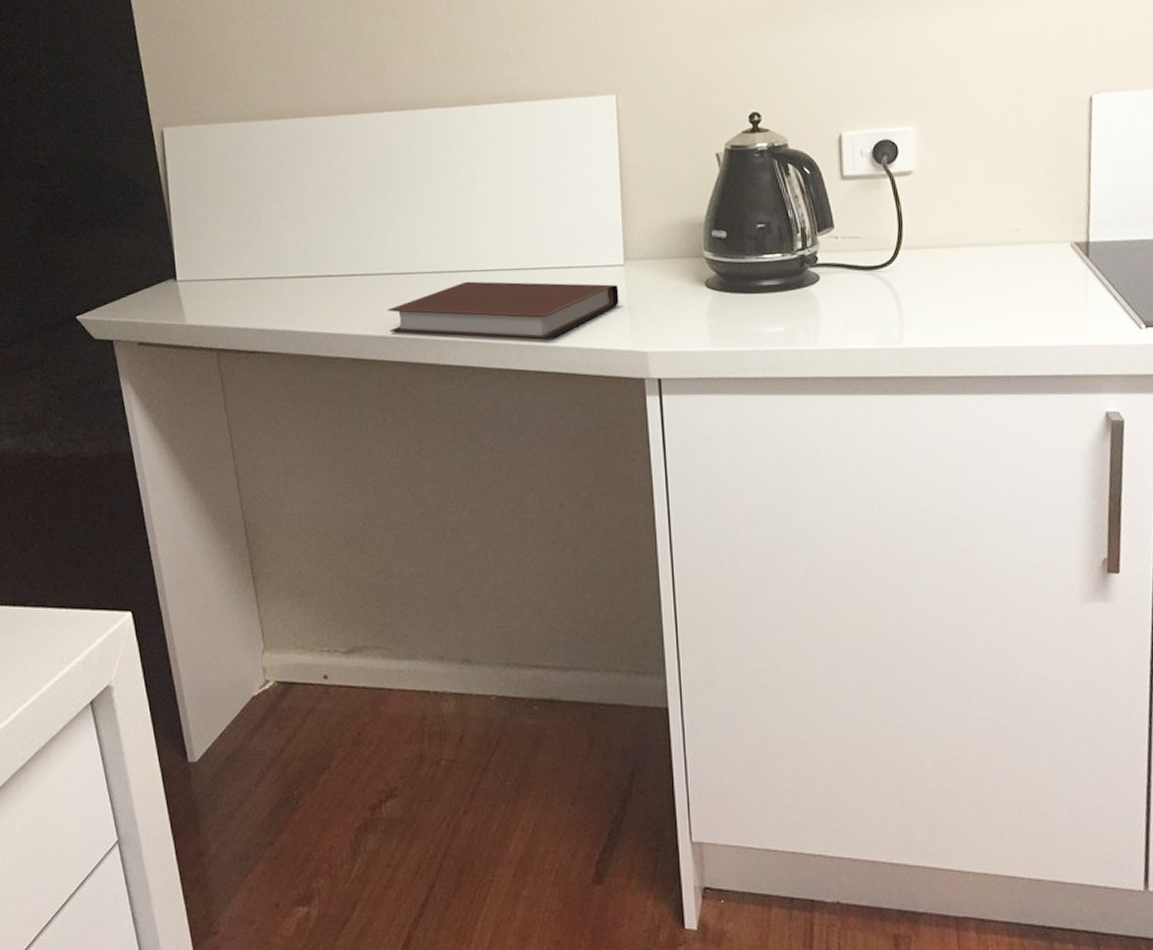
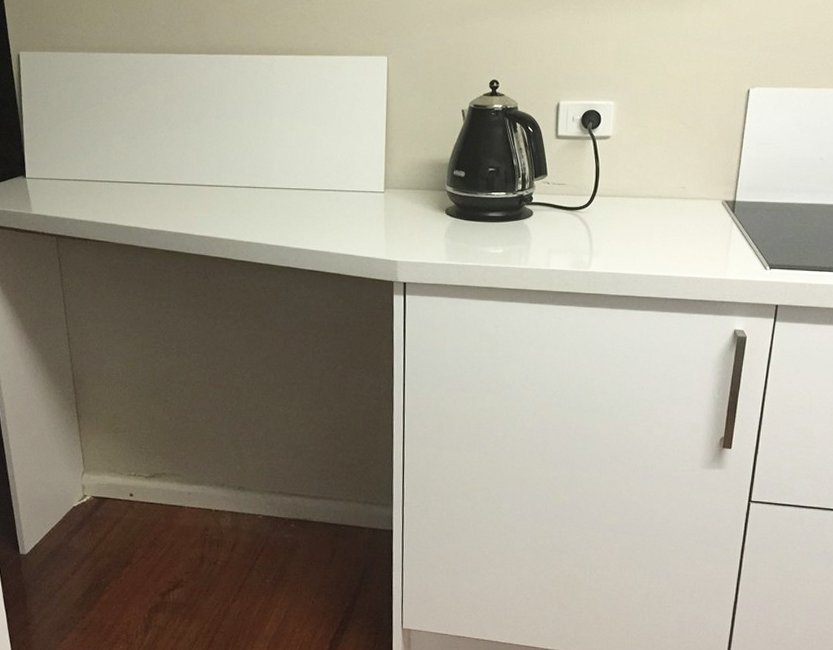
notebook: present [387,281,619,340] -> none [195,196,379,246]

